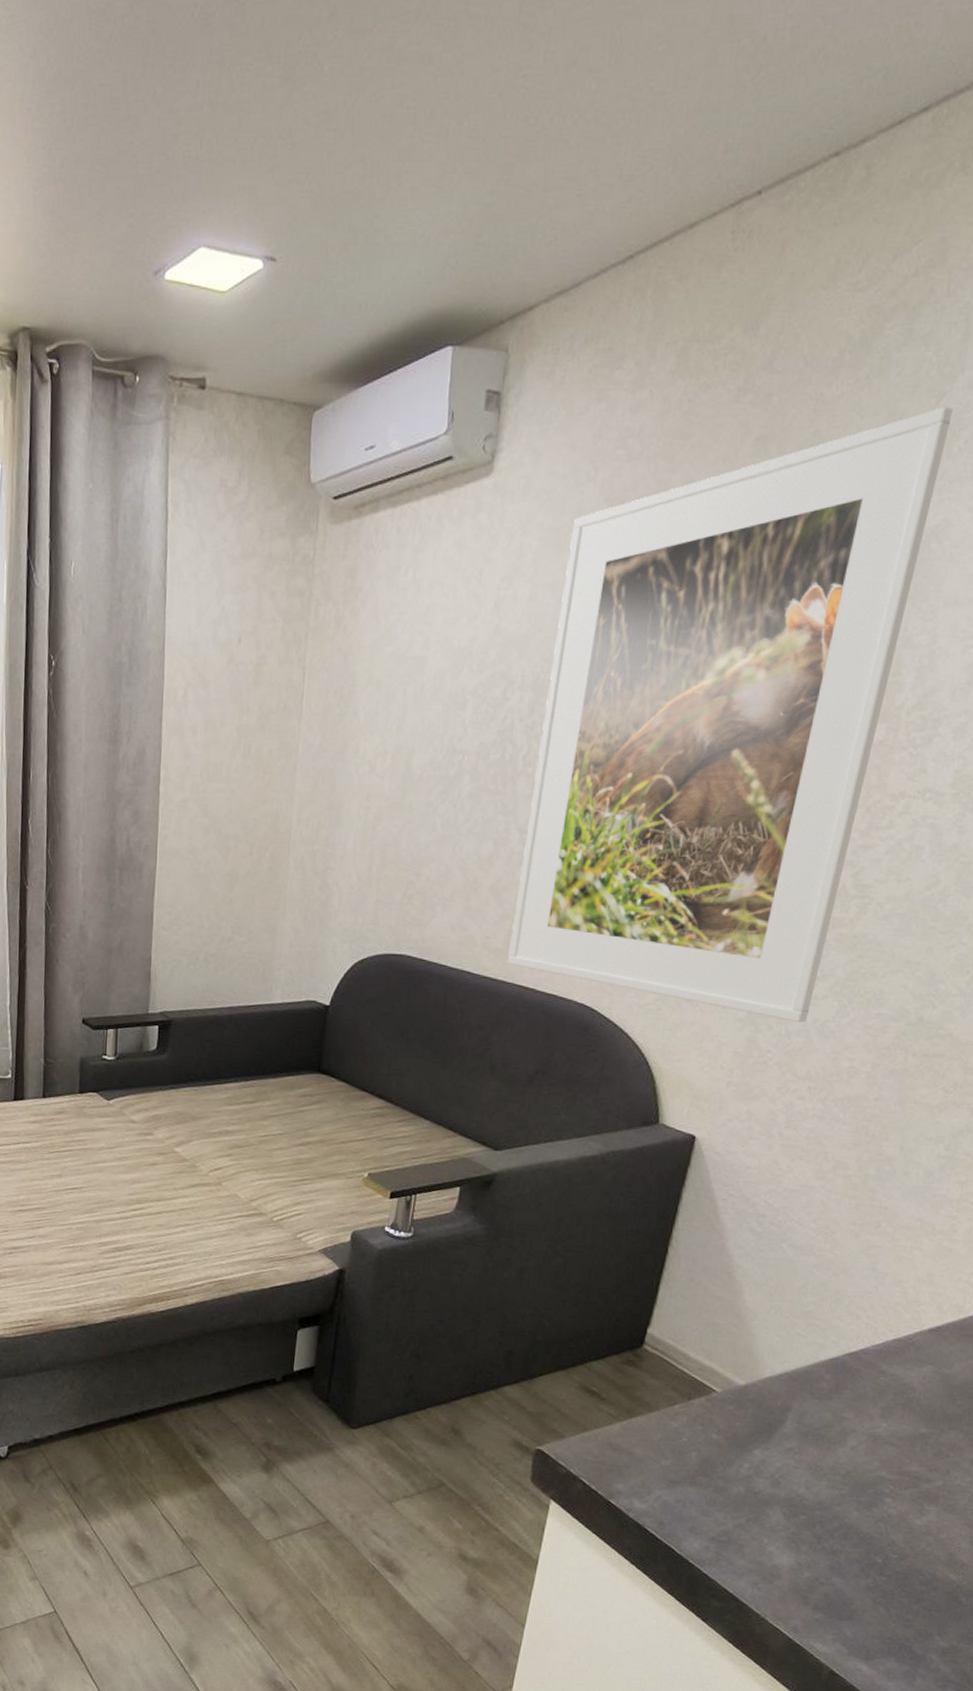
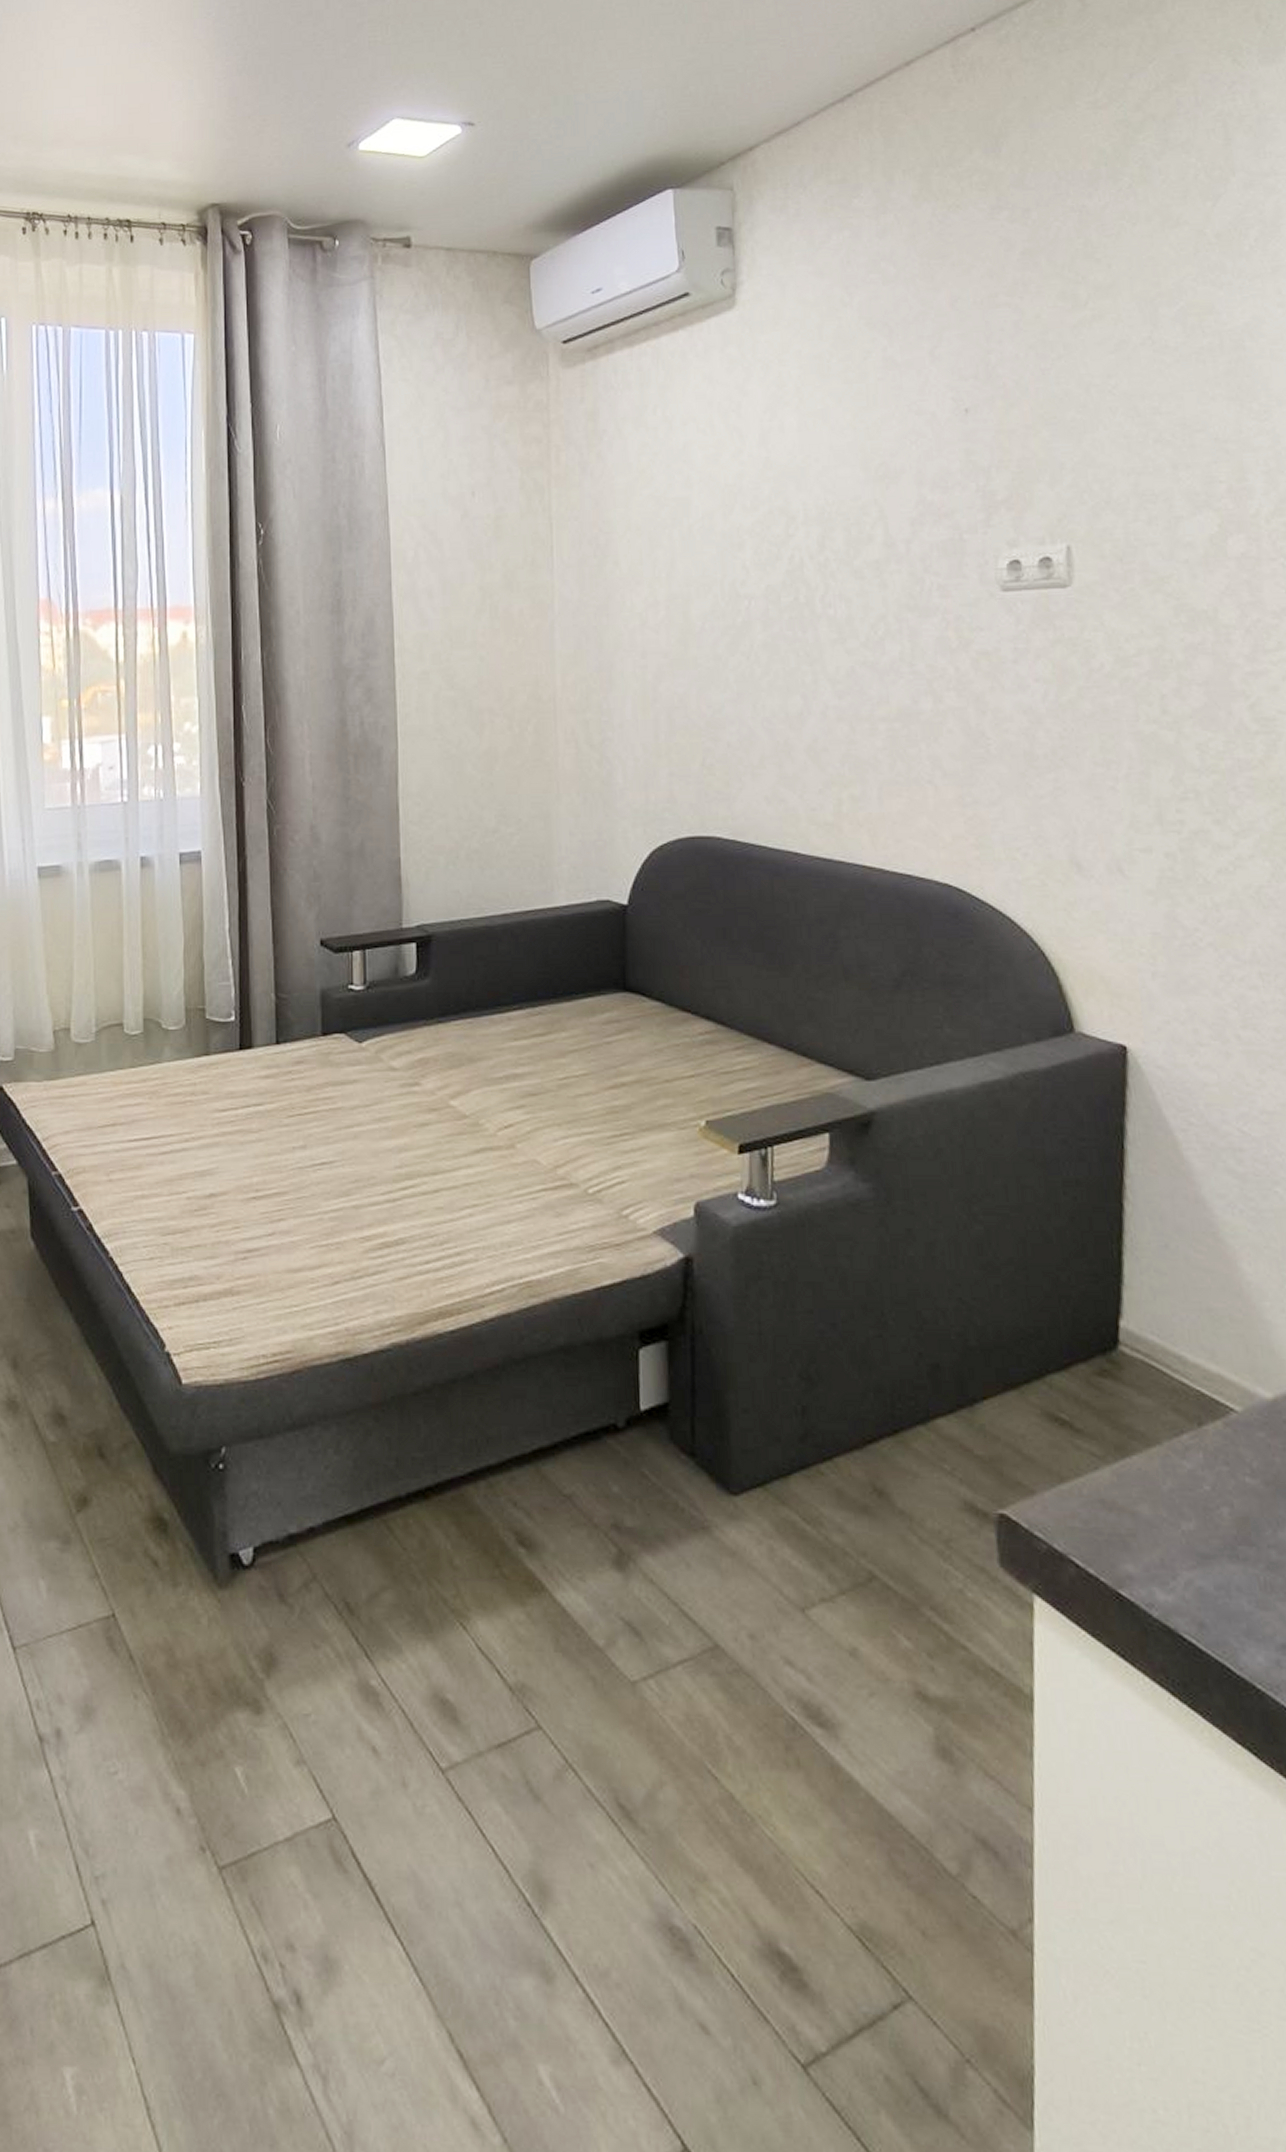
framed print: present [508,406,953,1023] -> none [834,207,1236,892]

